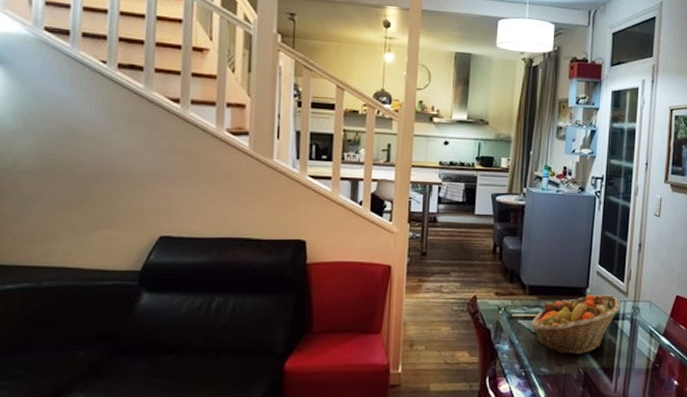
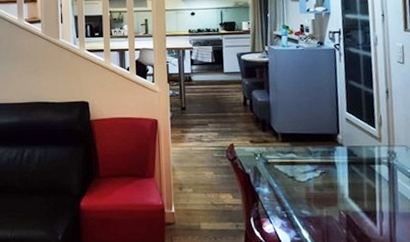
fruit basket: present [531,294,621,355] -> none [287,140,376,198]

